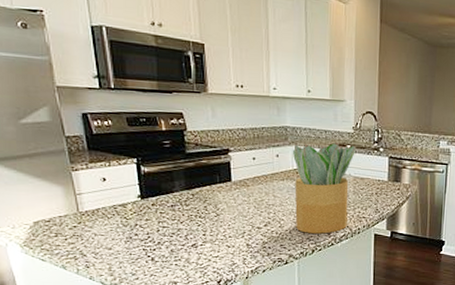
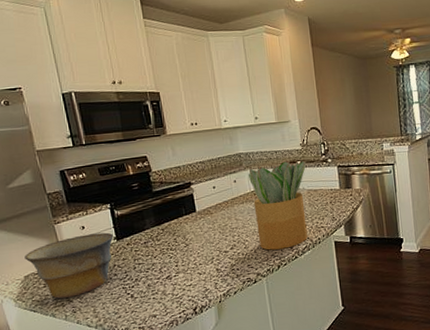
bowl: none [35,187,138,251] -> present [25,232,114,299]

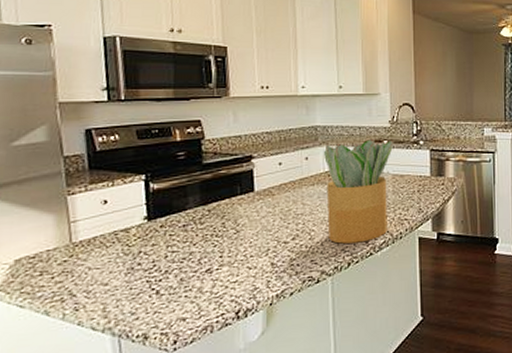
bowl: present [25,232,114,299] -> none [19,210,144,291]

